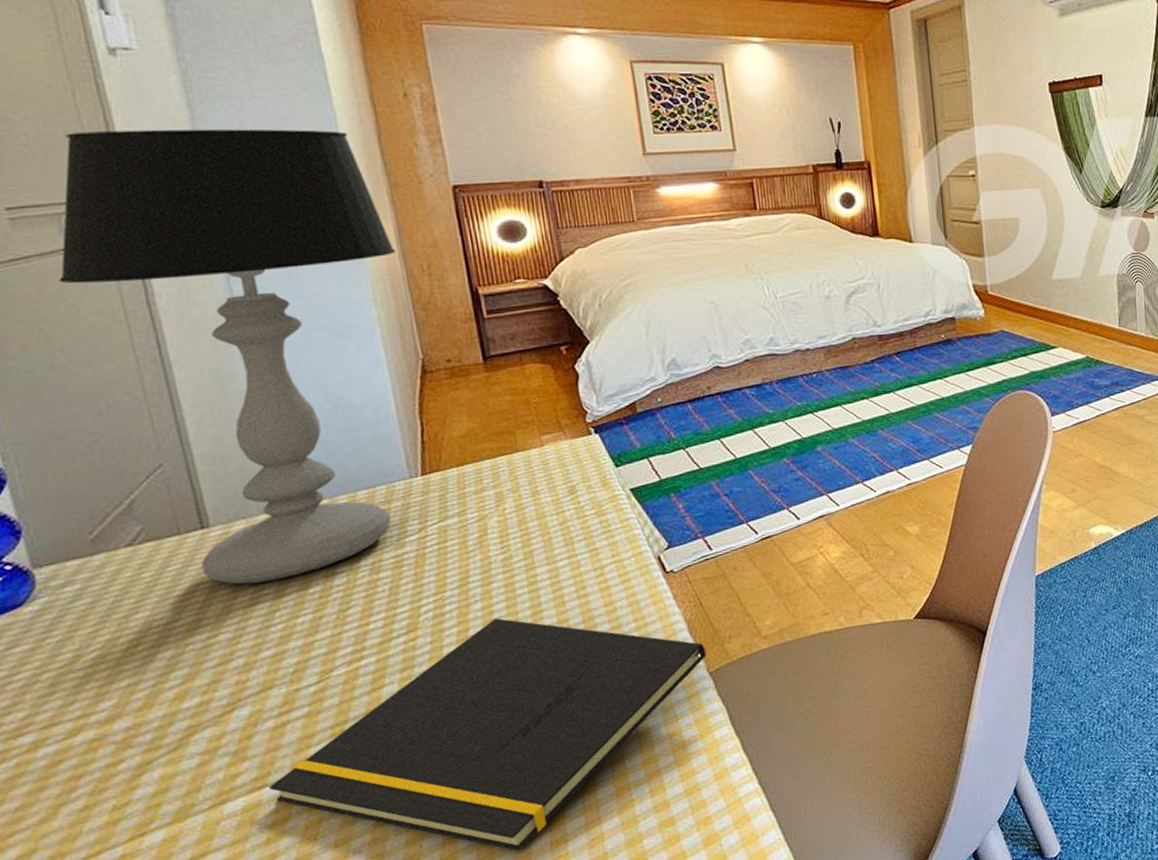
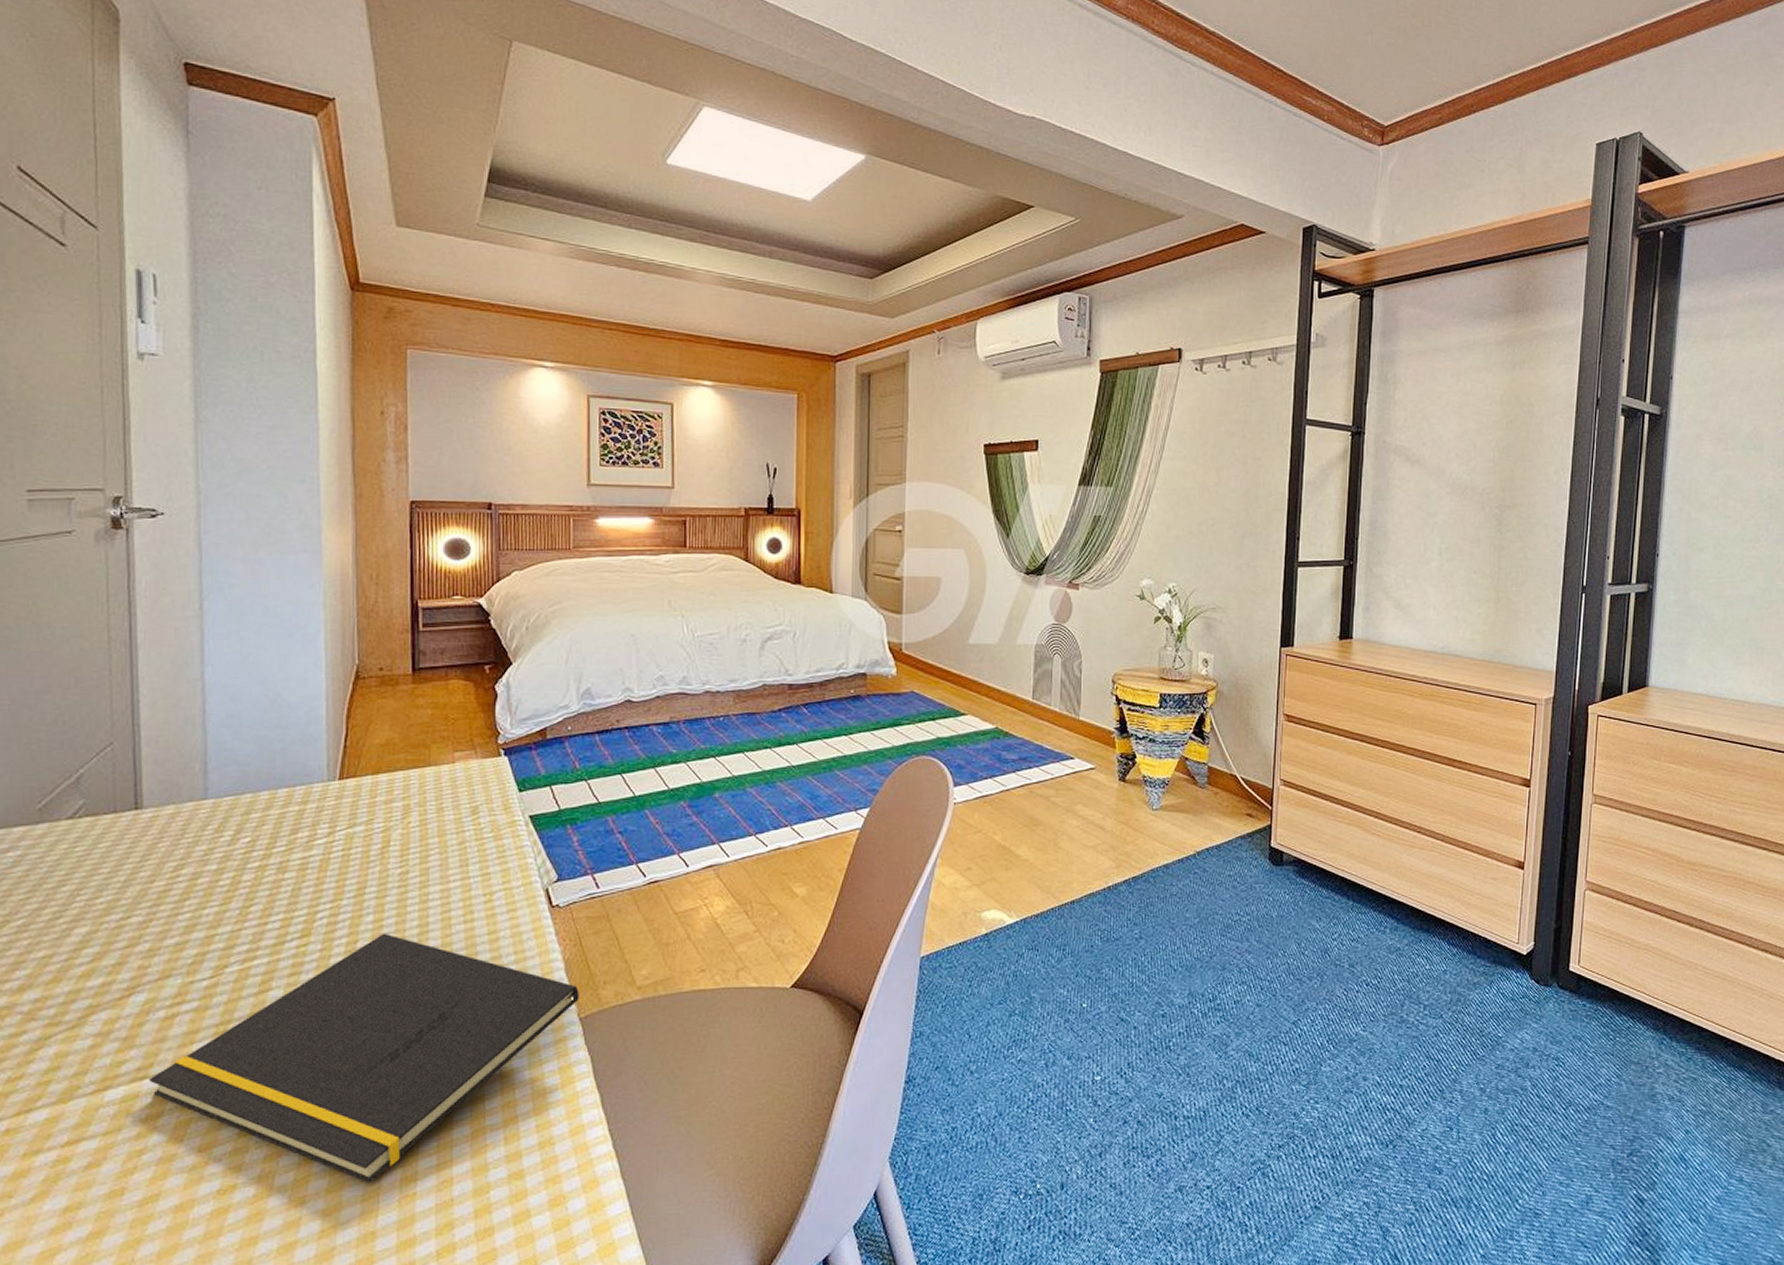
table lamp: present [59,128,396,585] -> none [58,426,350,869]

